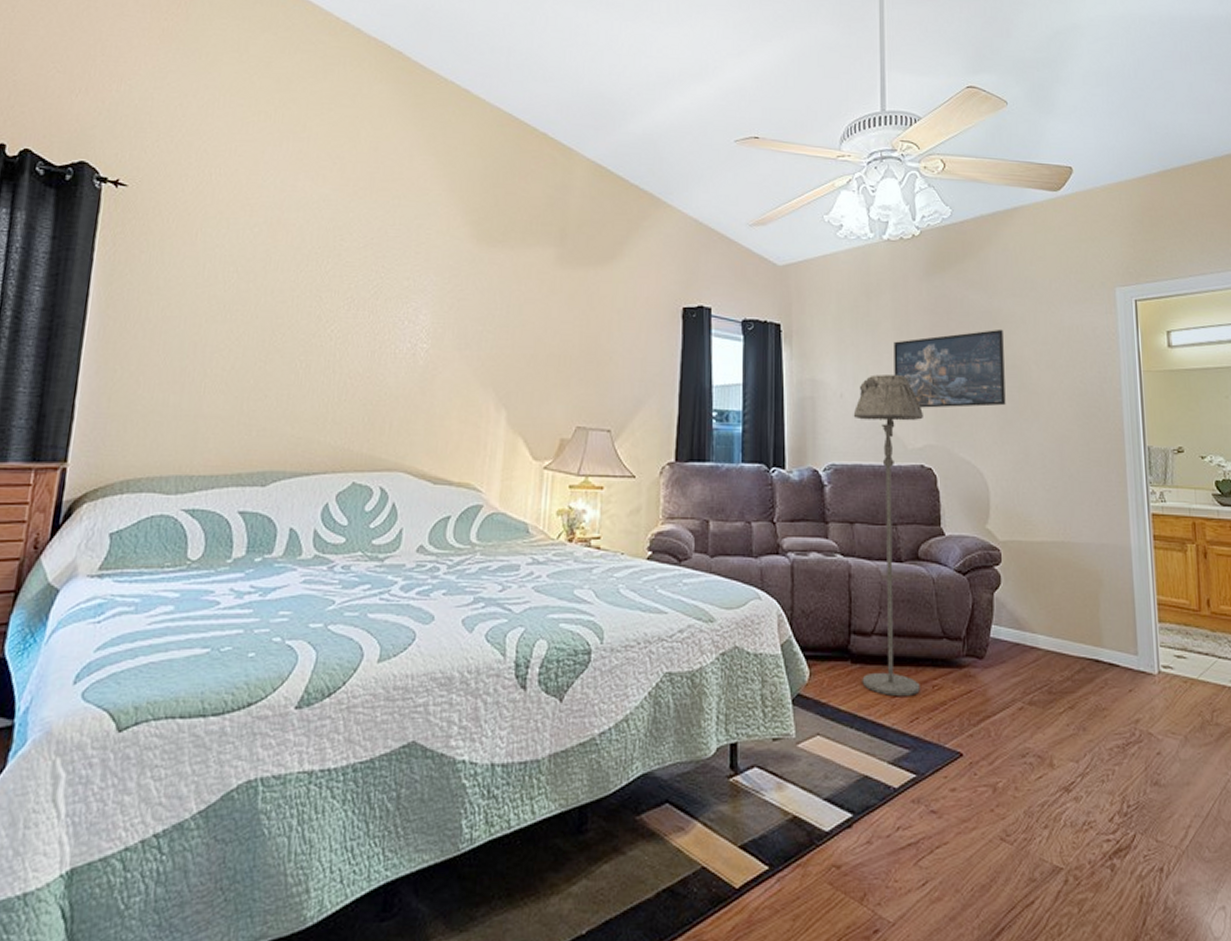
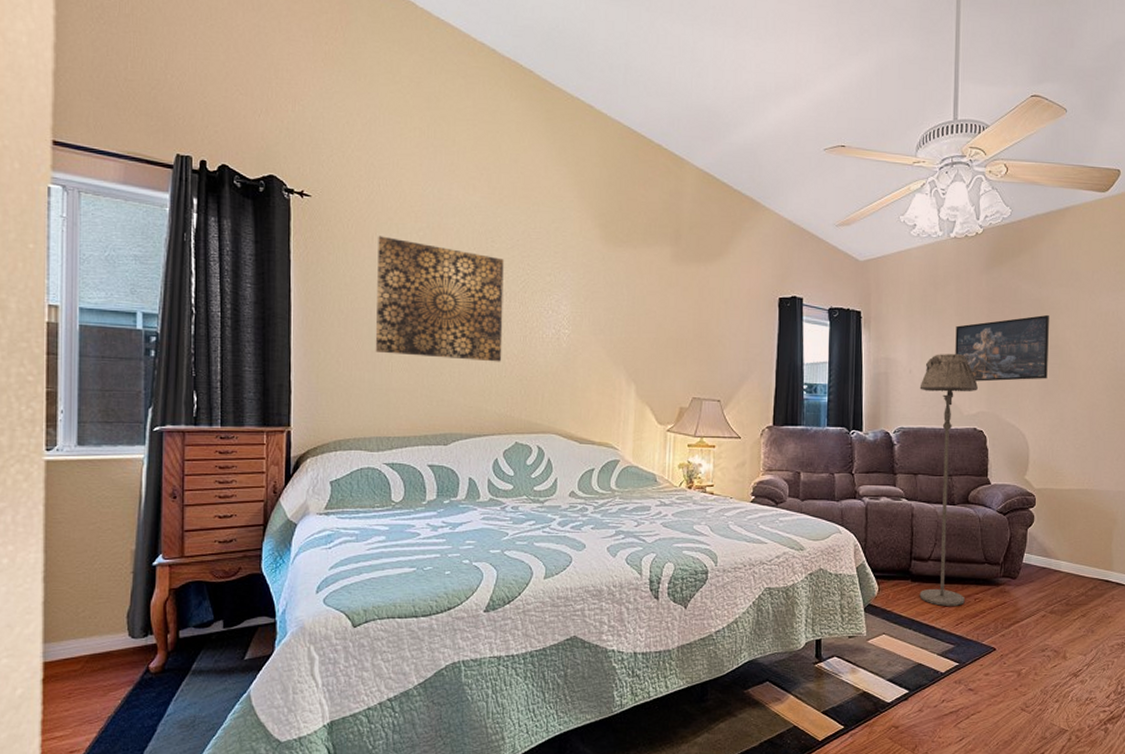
wall art: none [185,232,354,383] -> present [375,236,504,362]

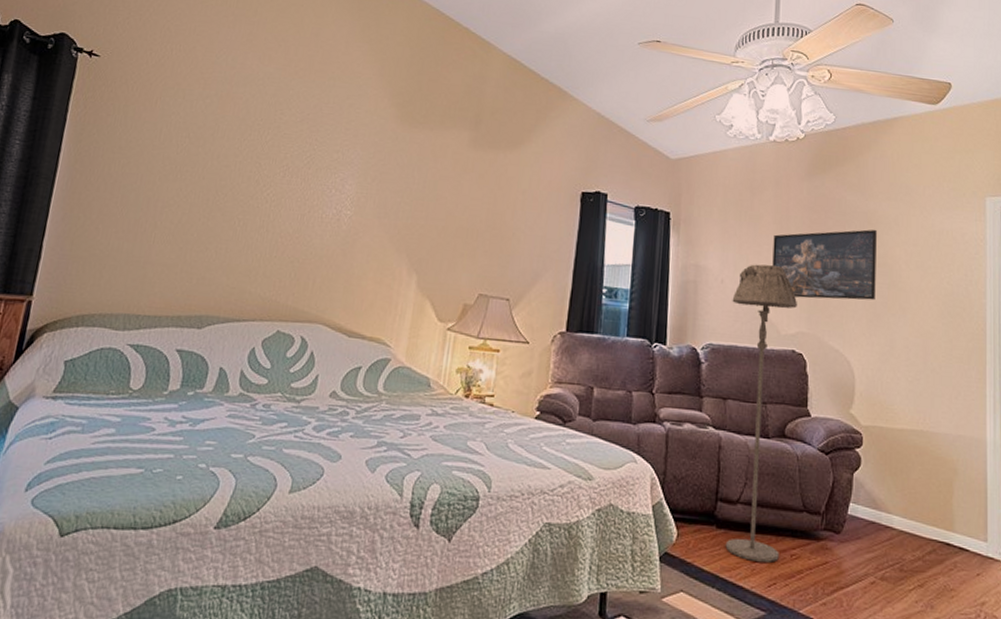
wall art: present [375,236,504,362] -> none [139,100,291,241]

